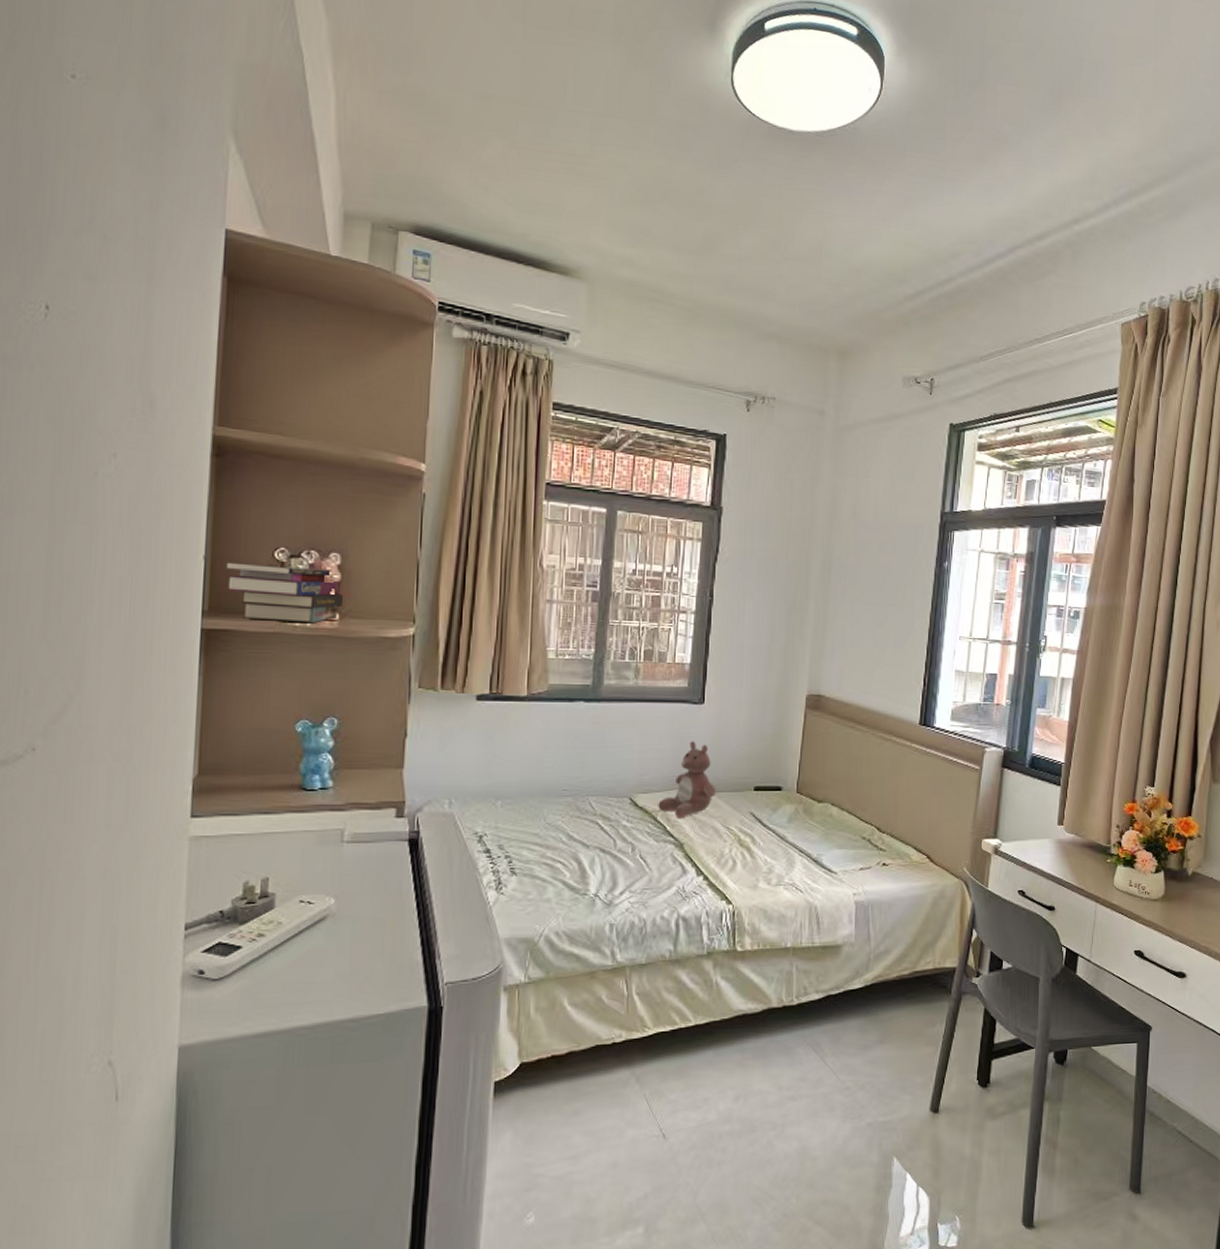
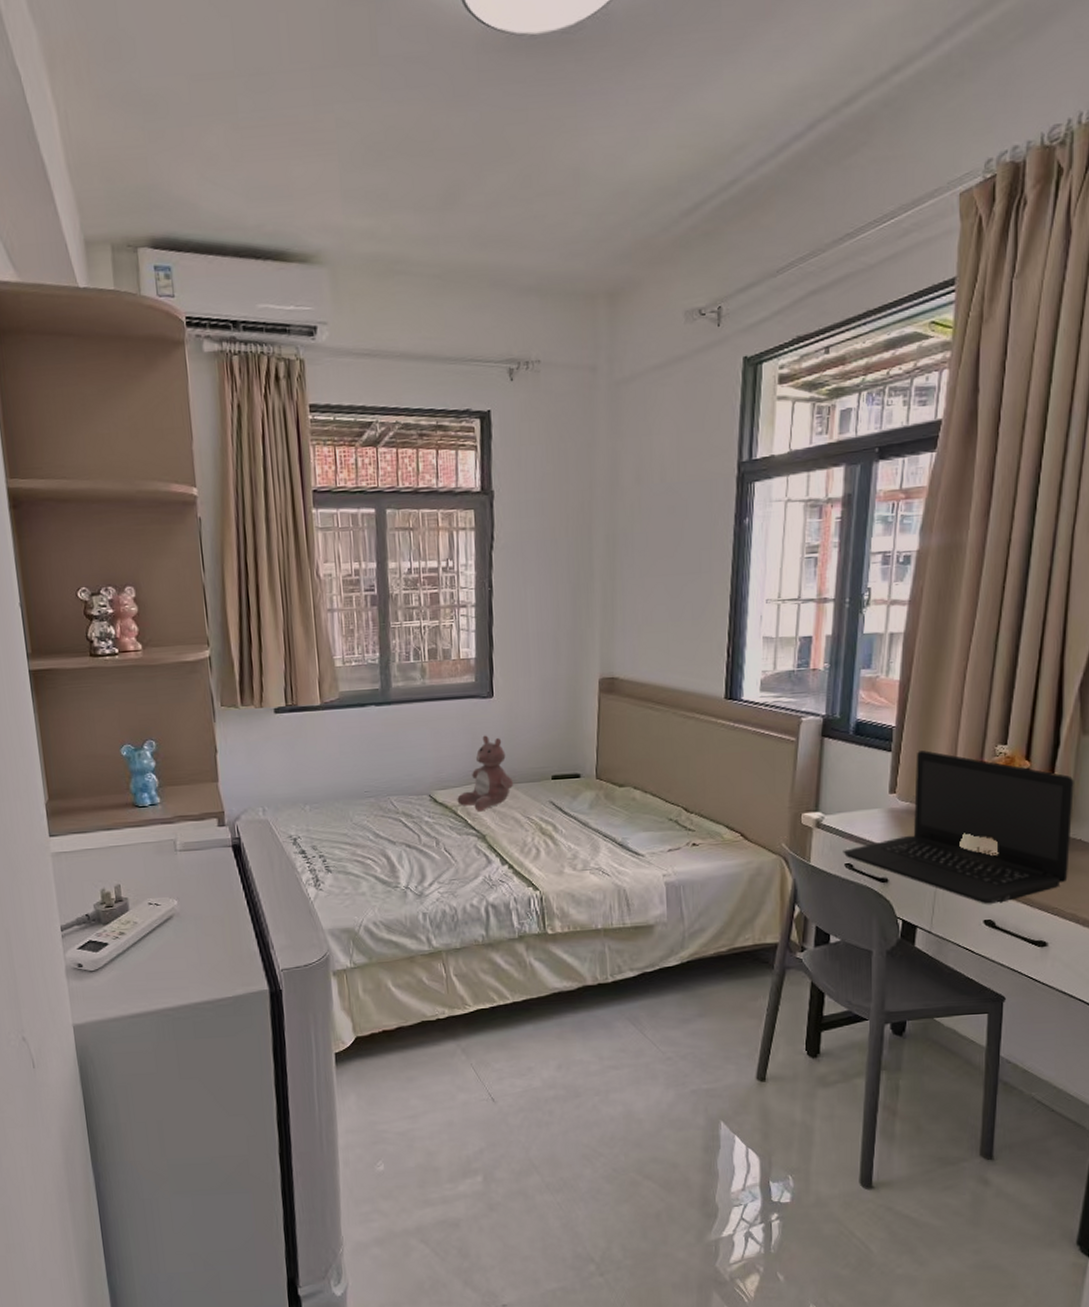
books: present [226,562,343,624] -> none [39,603,143,657]
laptop: none [1017,787,1207,936] -> present [843,750,1074,905]

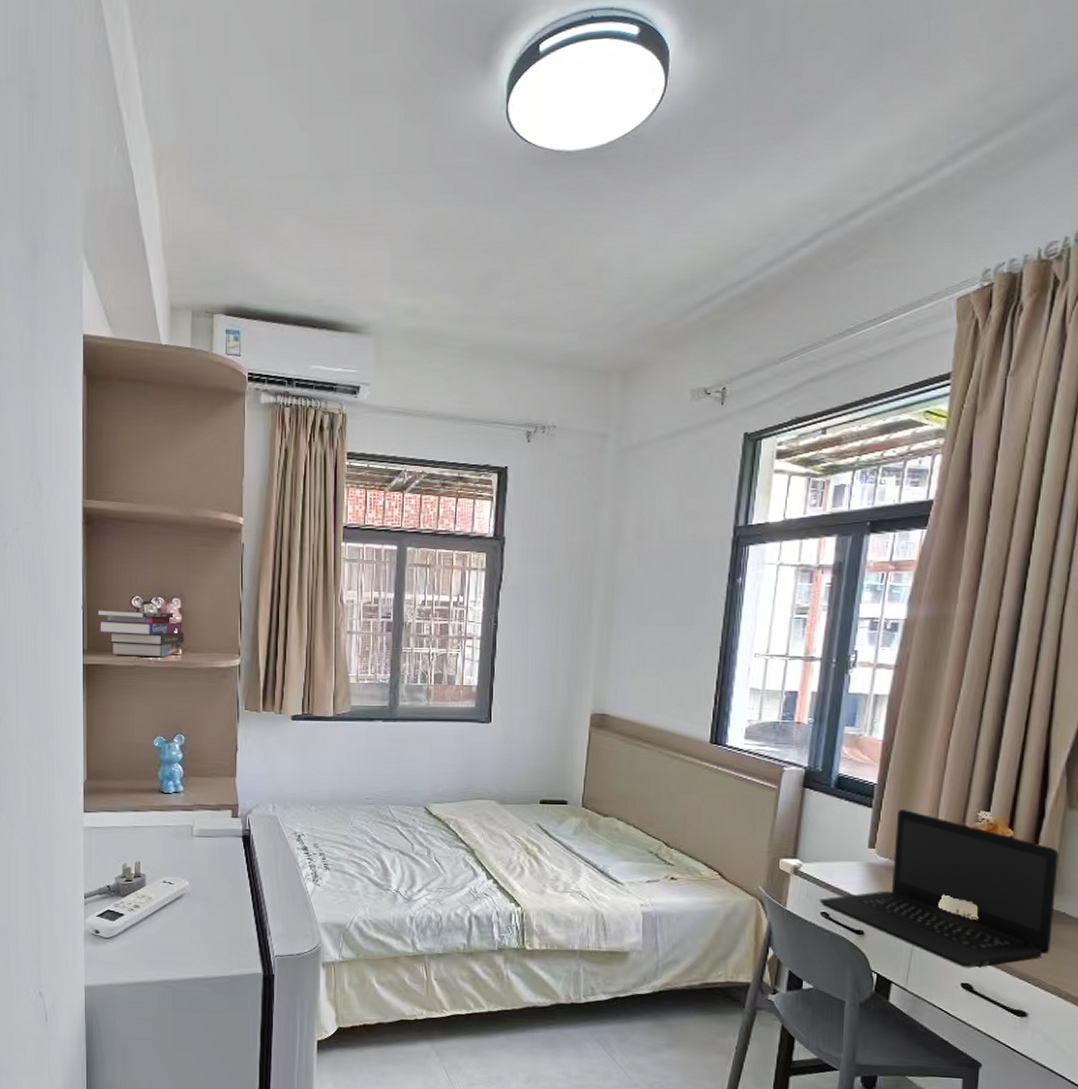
books: none [39,603,143,657] -> present [97,610,183,658]
stuffed animal: present [457,735,513,812] -> none [450,757,503,827]

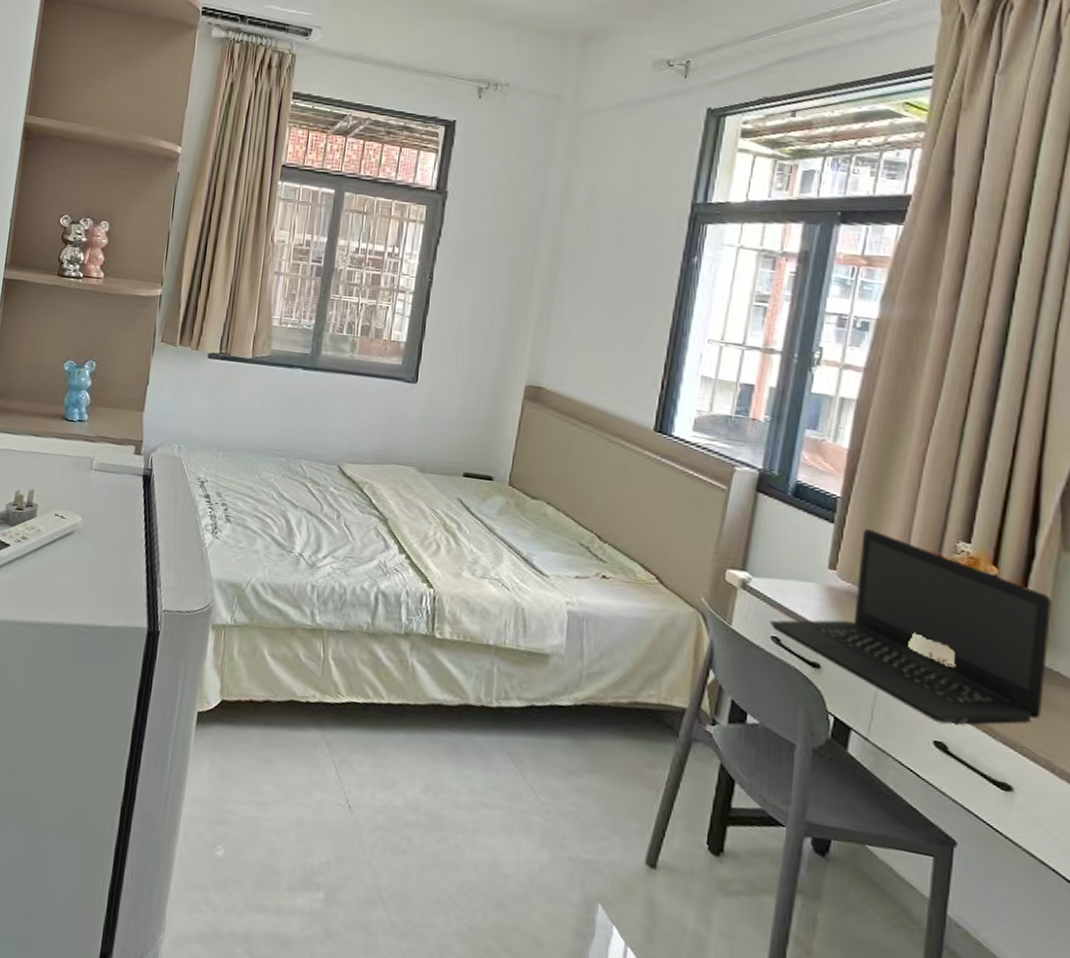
books: present [97,610,183,658] -> none [24,225,108,280]

